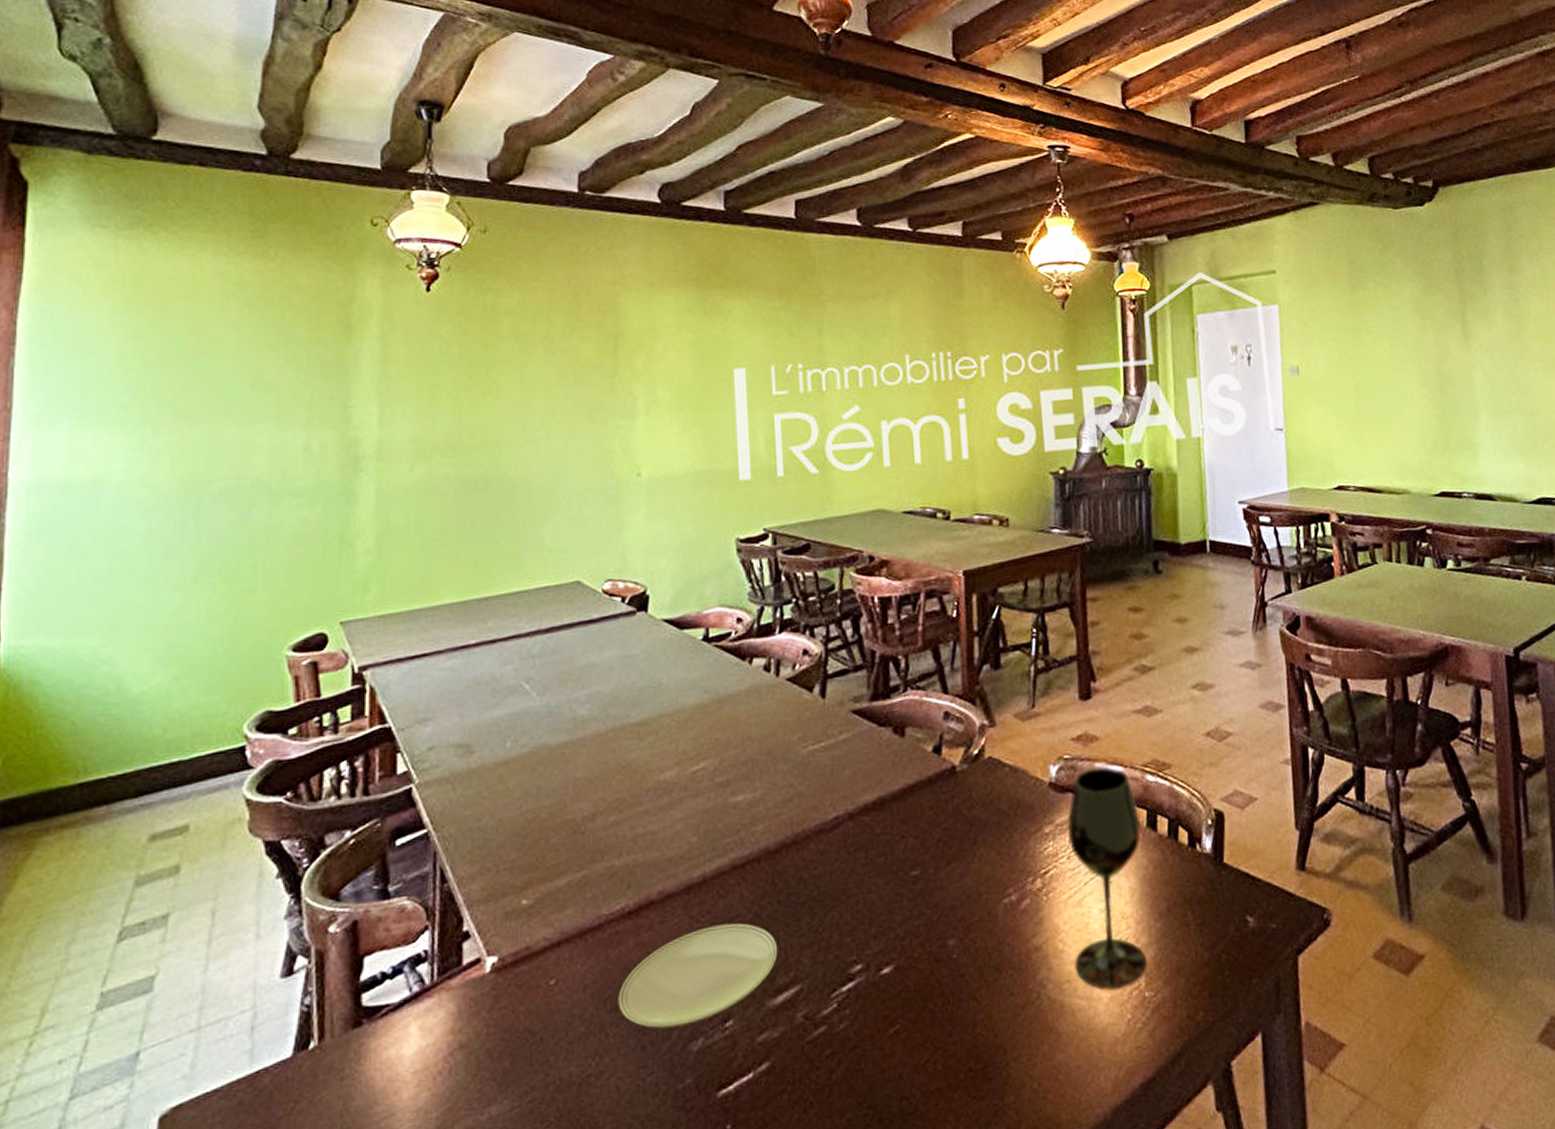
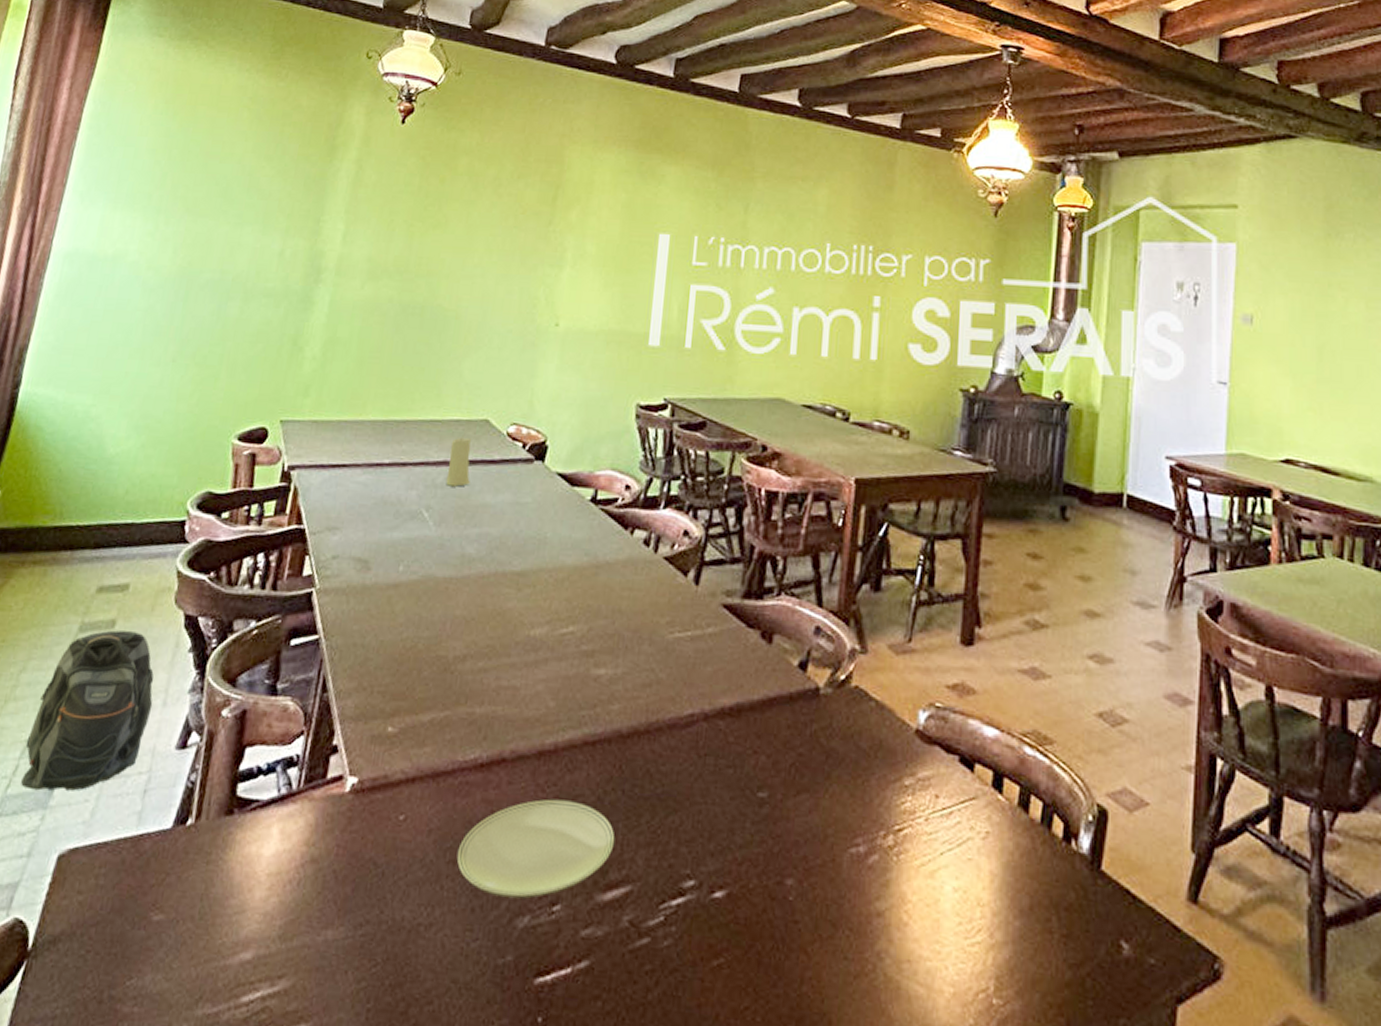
backpack: none [93,871,244,1061] -> present [21,630,154,791]
candle: none [542,599,570,654] -> present [445,434,472,487]
wineglass: present [1067,767,1146,989] -> none [917,723,1012,985]

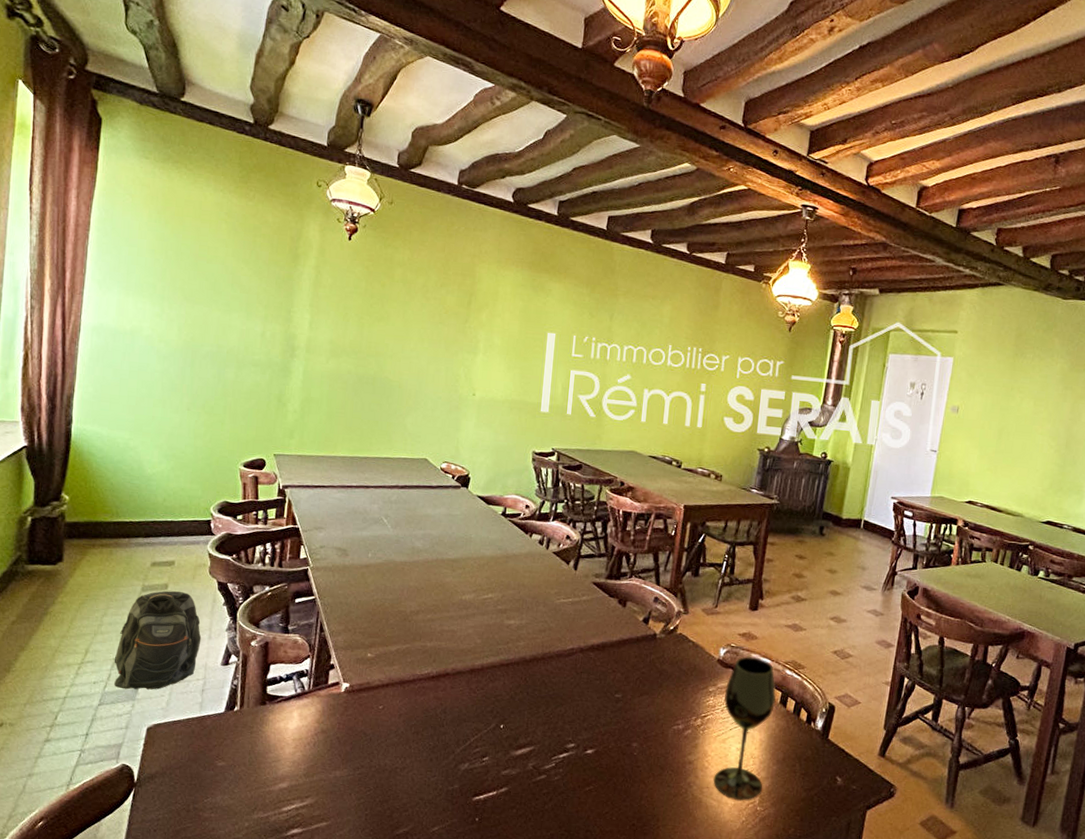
candle: present [445,434,472,487] -> none [398,468,416,503]
plate: present [456,799,615,899] -> none [419,697,523,754]
wineglass: none [917,723,1012,985] -> present [713,656,777,800]

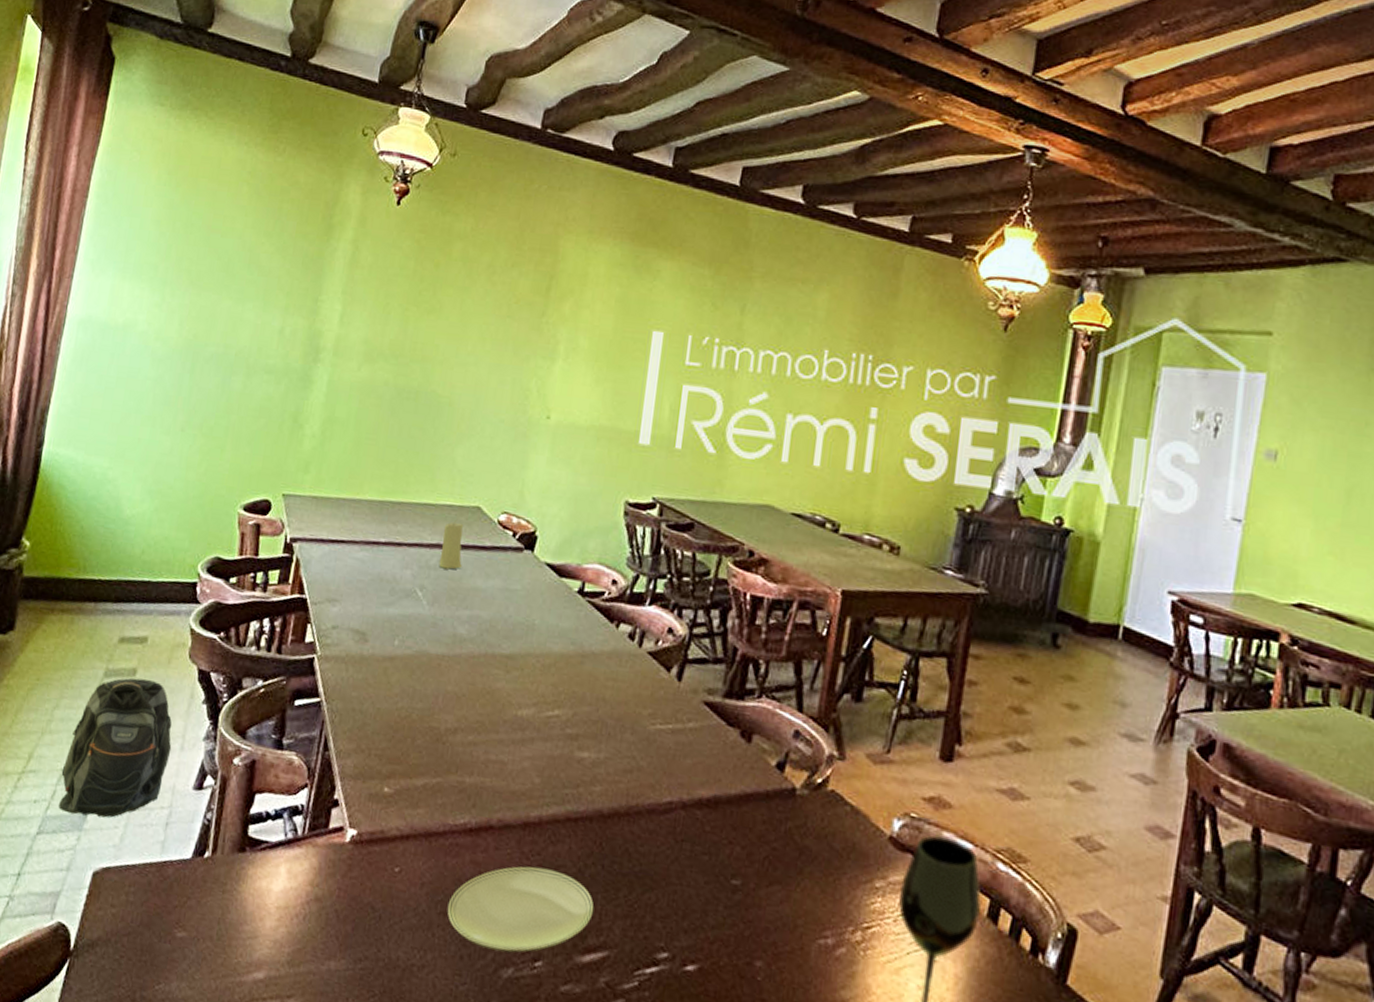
candle: none [398,468,416,503] -> present [438,519,464,570]
plate: none [419,697,523,754] -> present [447,866,594,953]

